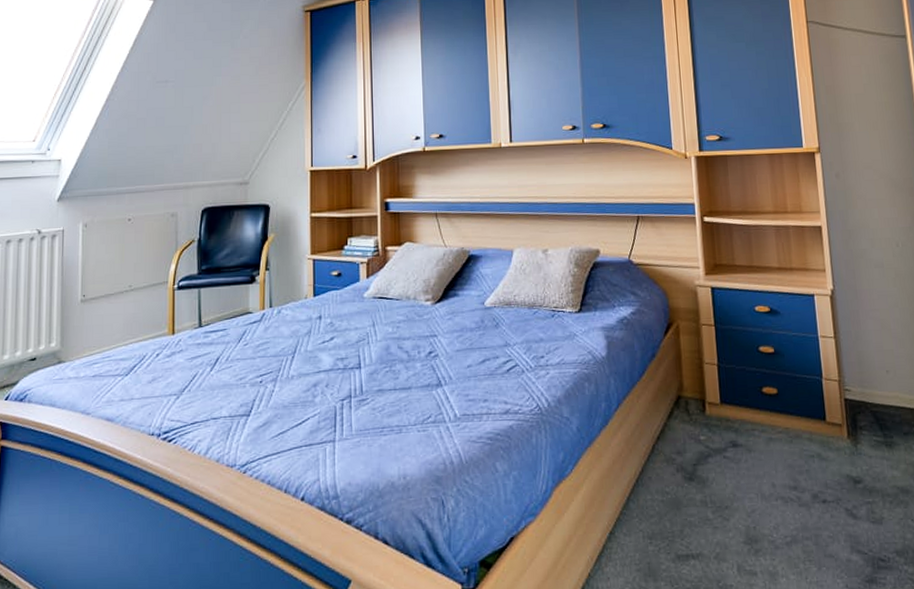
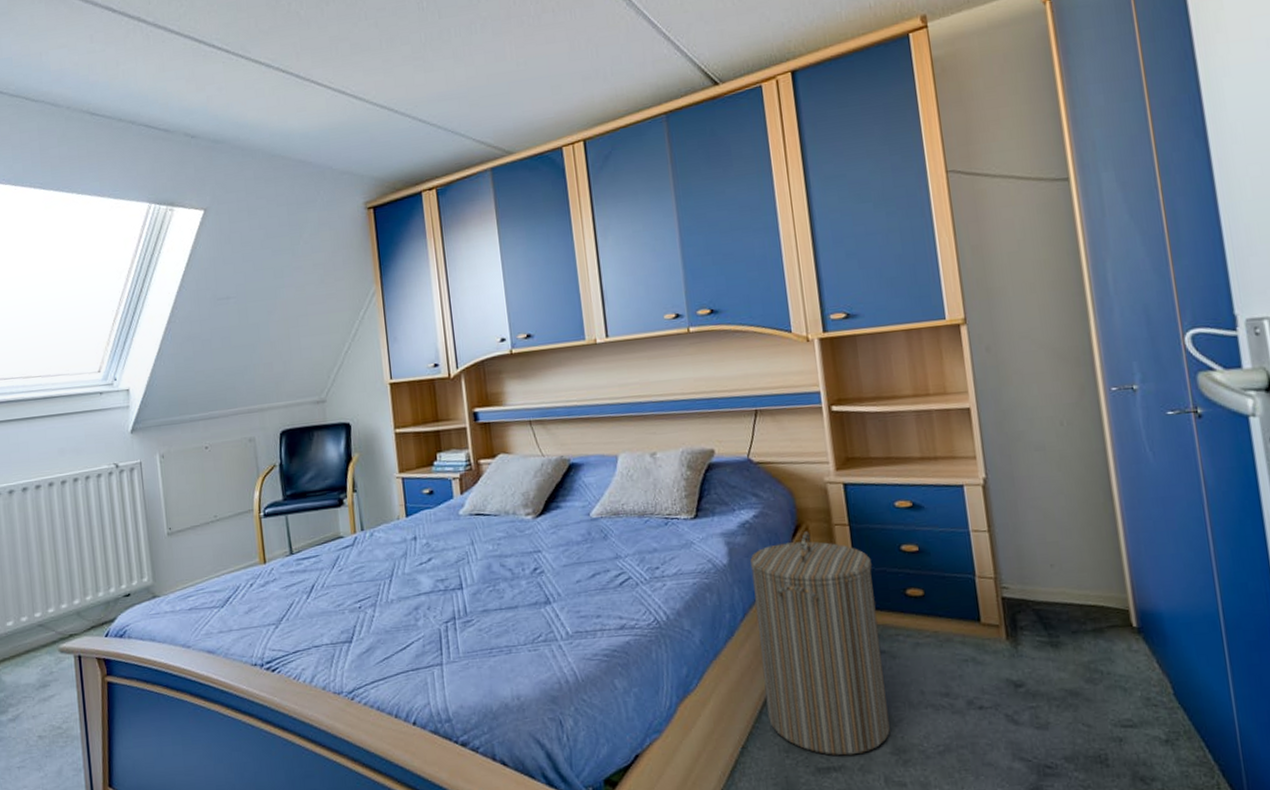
laundry hamper: none [626,329,744,544] -> present [750,531,890,756]

